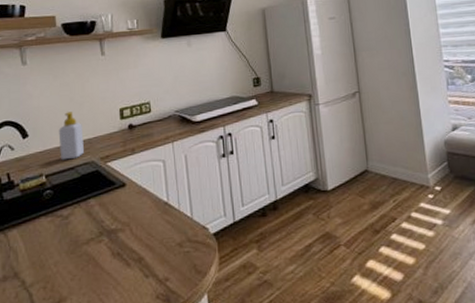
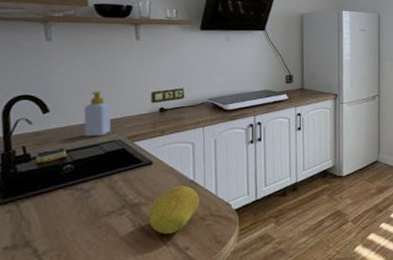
fruit: none [126,208,176,263] -> present [148,185,200,234]

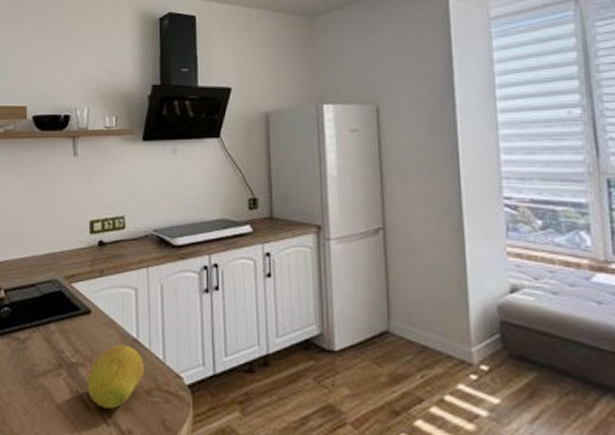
soap bottle: present [83,91,111,137] -> none [21,219,48,275]

